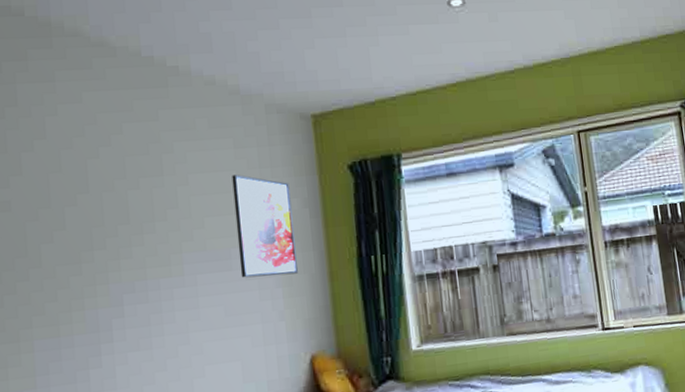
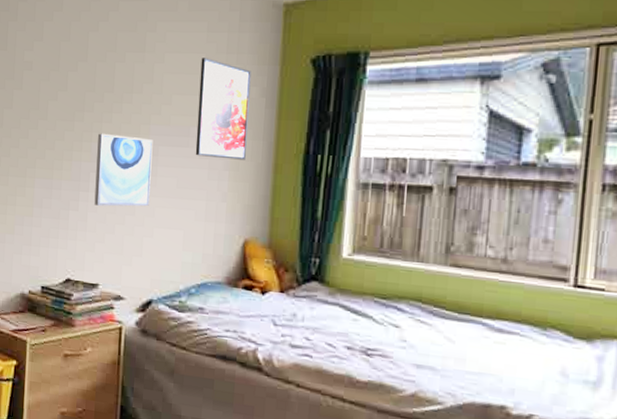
wall art: none [116,269,195,356] -> present [94,133,153,207]

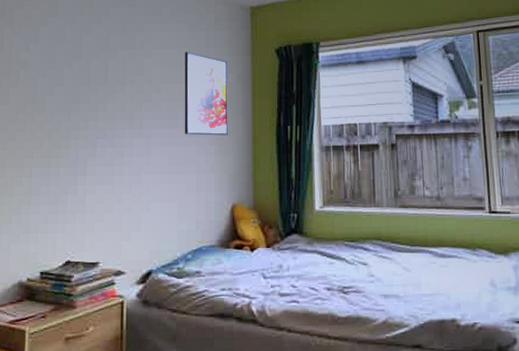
wall art: present [94,133,153,207] -> none [92,121,146,188]

